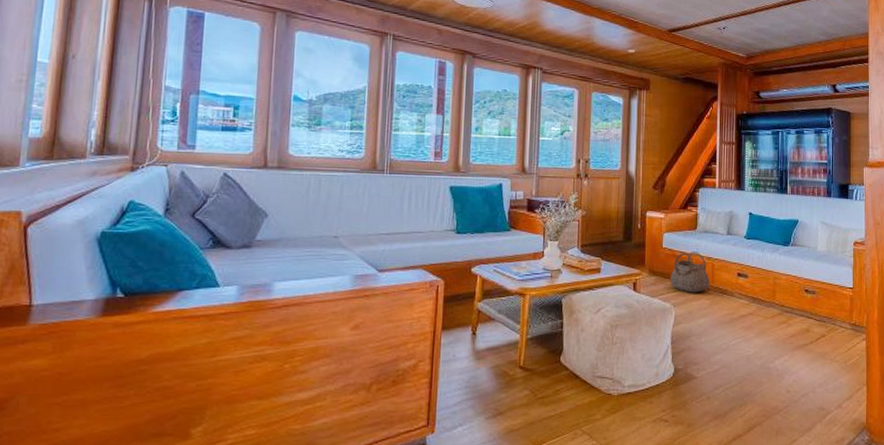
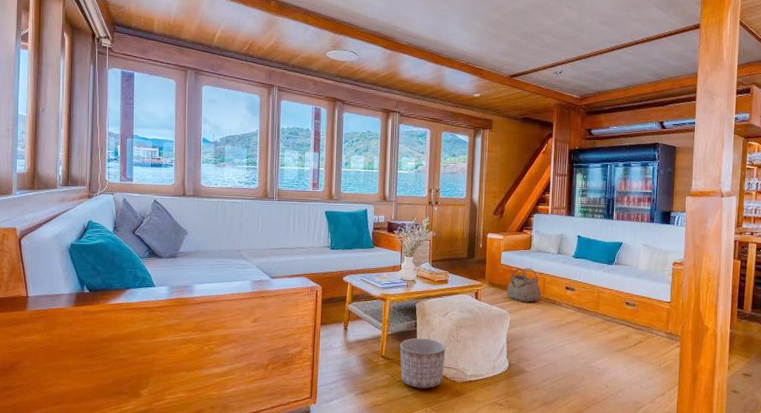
planter: none [542,341,599,406] -> present [400,337,446,389]

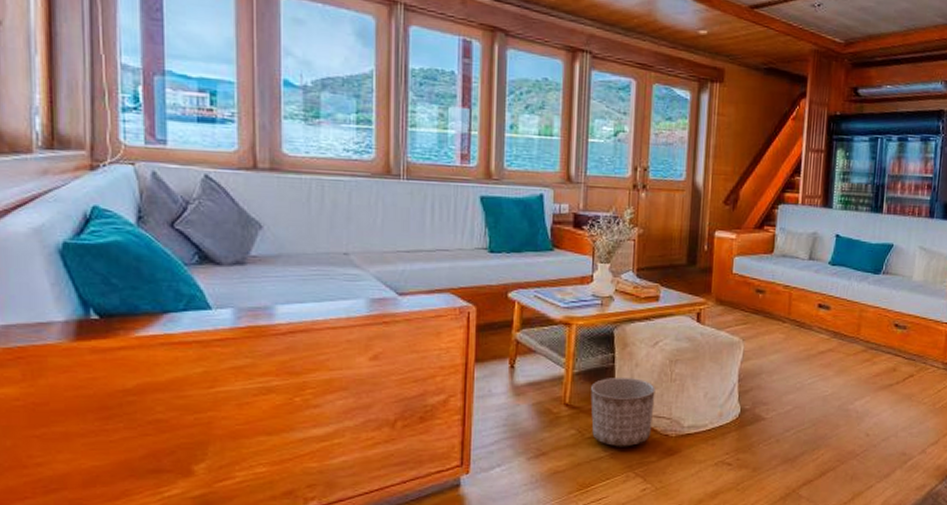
basket: present [507,268,541,302] -> none [740,279,786,326]

